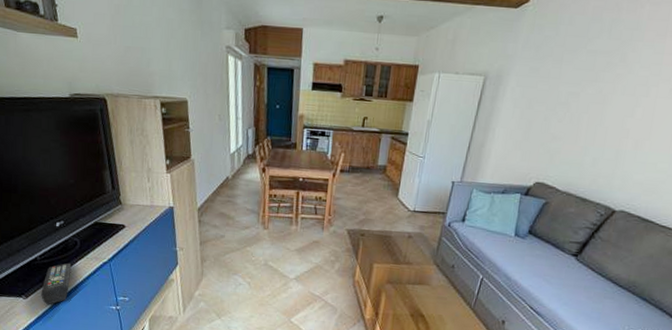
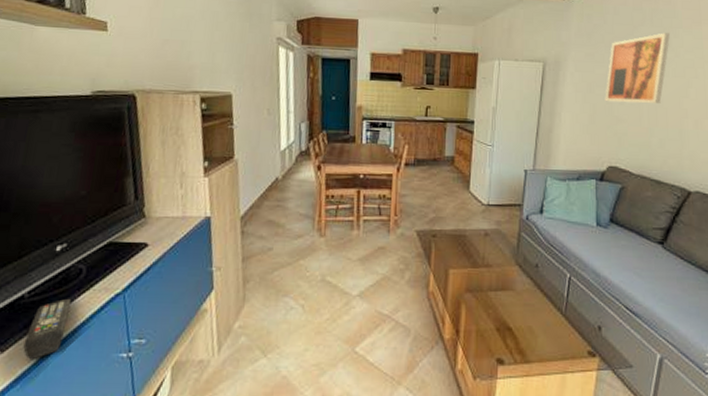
wall art: none [543,46,627,122] -> present [605,33,670,104]

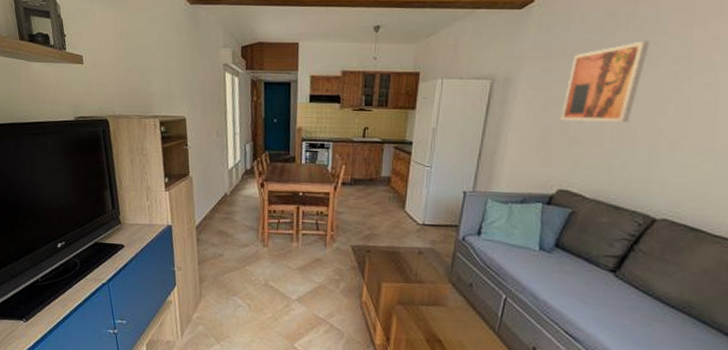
remote control: present [23,298,72,360] -> none [41,284,71,329]

